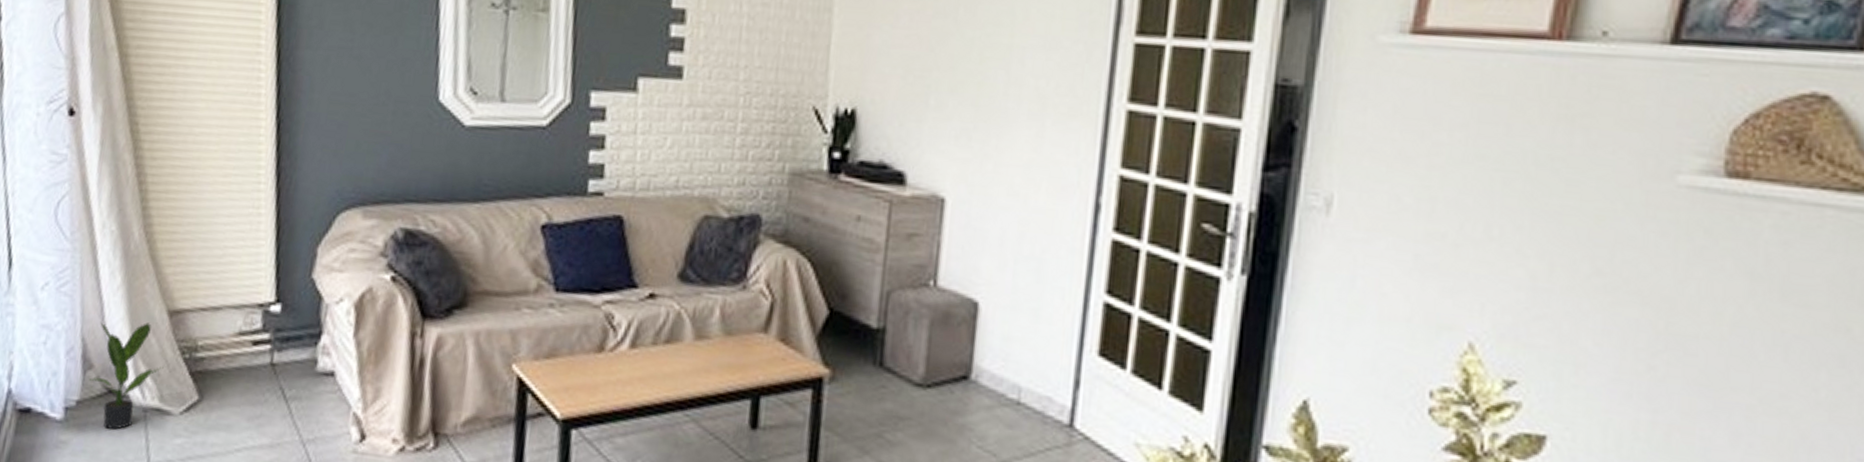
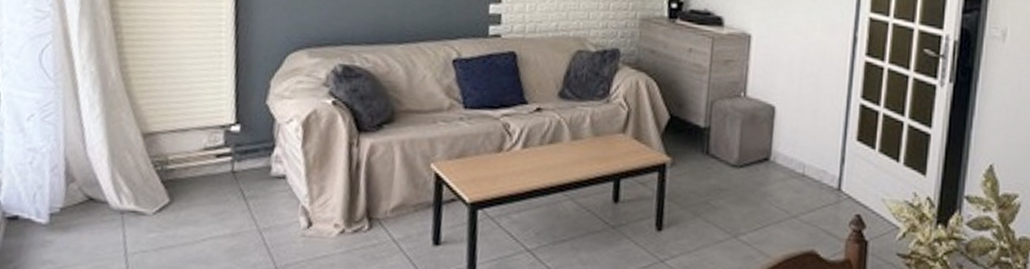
potted plant: present [88,321,164,430] -> none [71,143,138,229]

